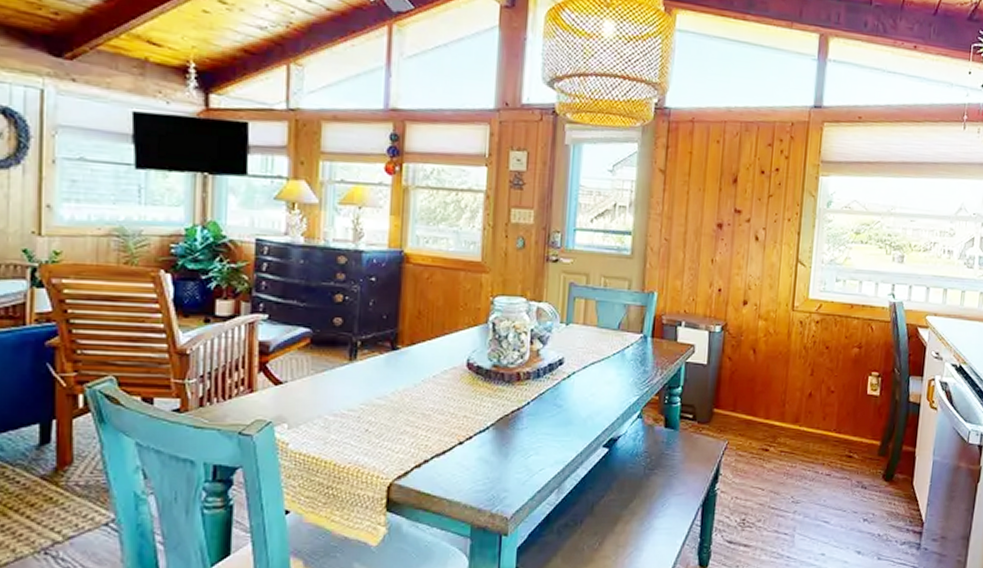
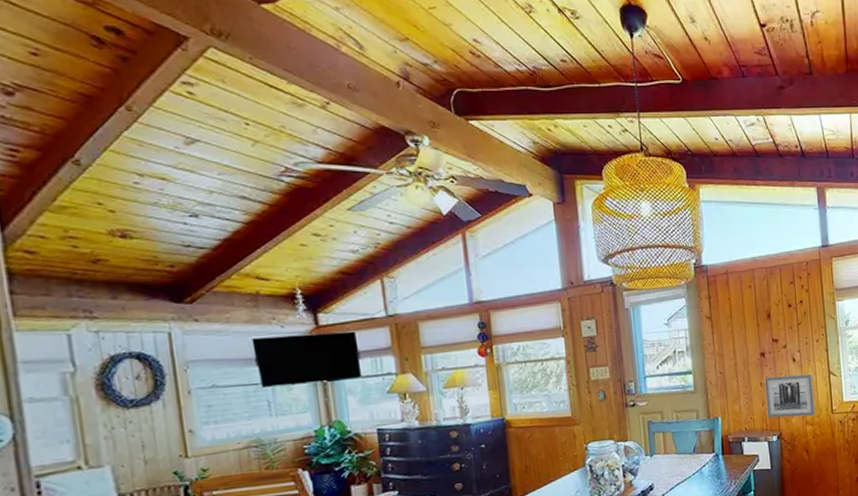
wall art: none [713,253,776,310] -> present [764,374,815,418]

